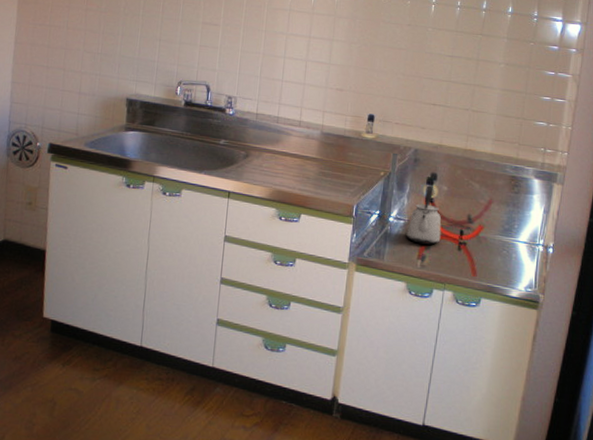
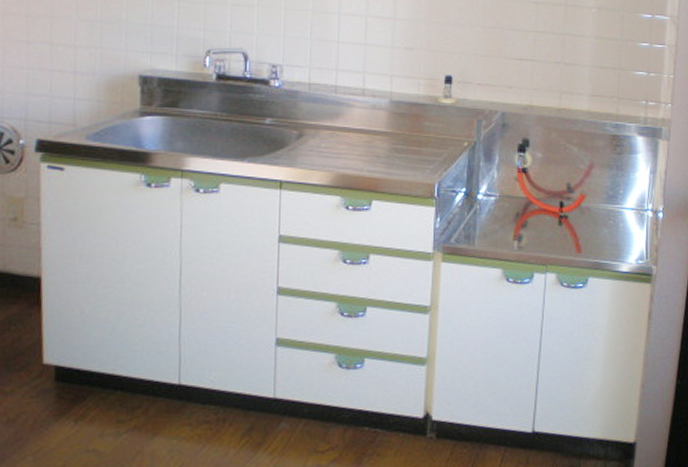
kettle: present [406,185,442,245] -> none [499,153,539,222]

